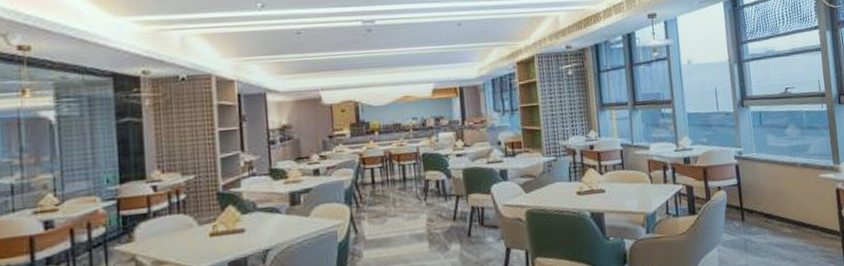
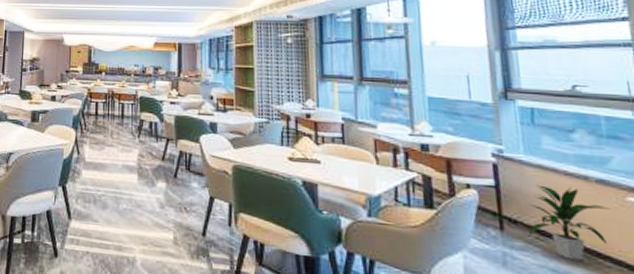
indoor plant: none [760,174,810,234] -> present [527,184,611,261]

